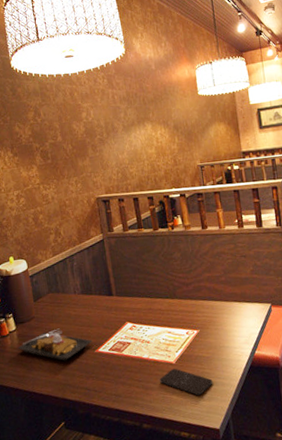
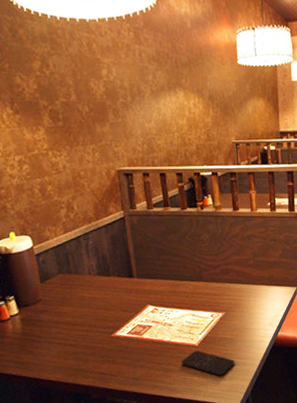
plate: present [18,328,93,362] -> none [21,311,109,346]

